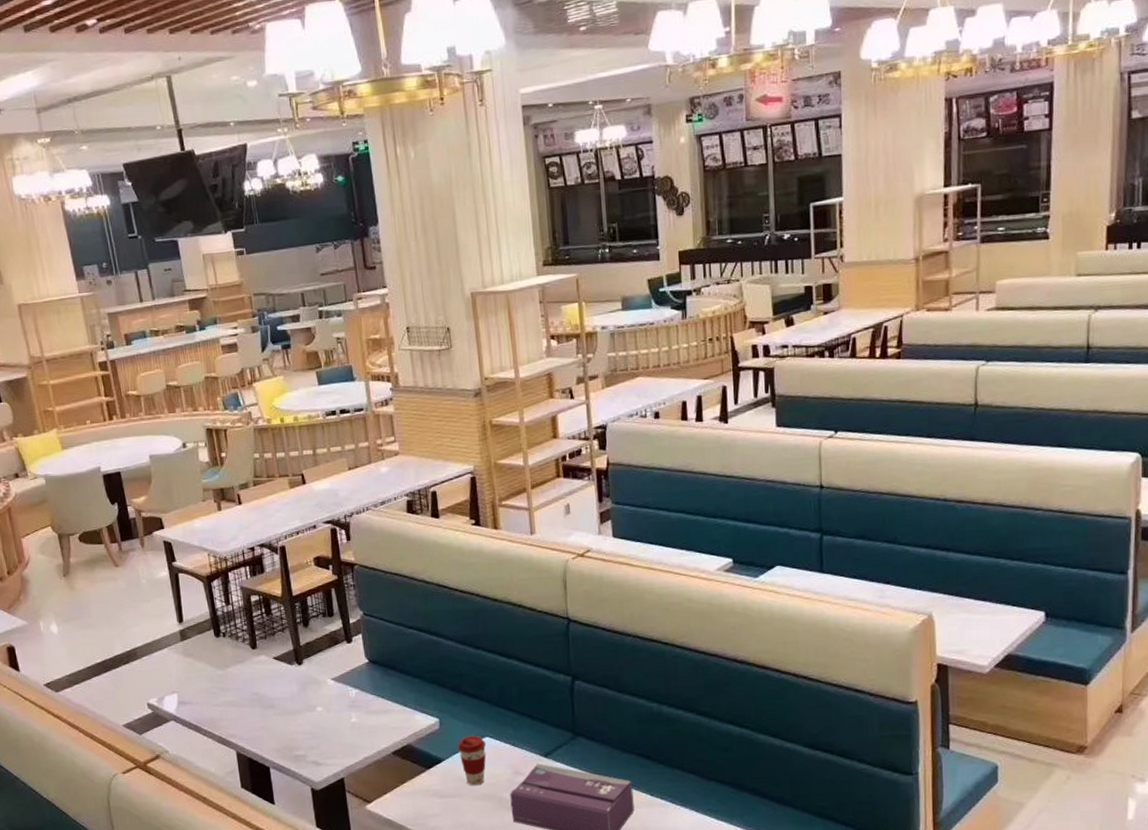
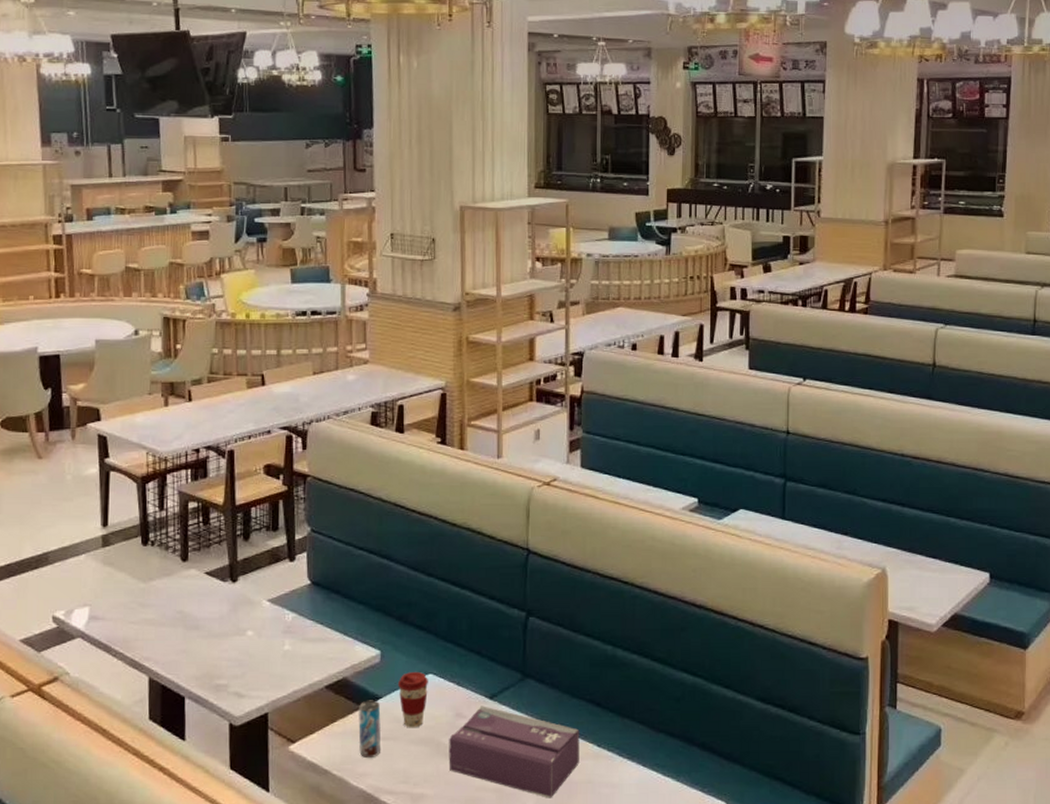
beverage can: none [424,762,449,814] -> present [358,700,382,759]

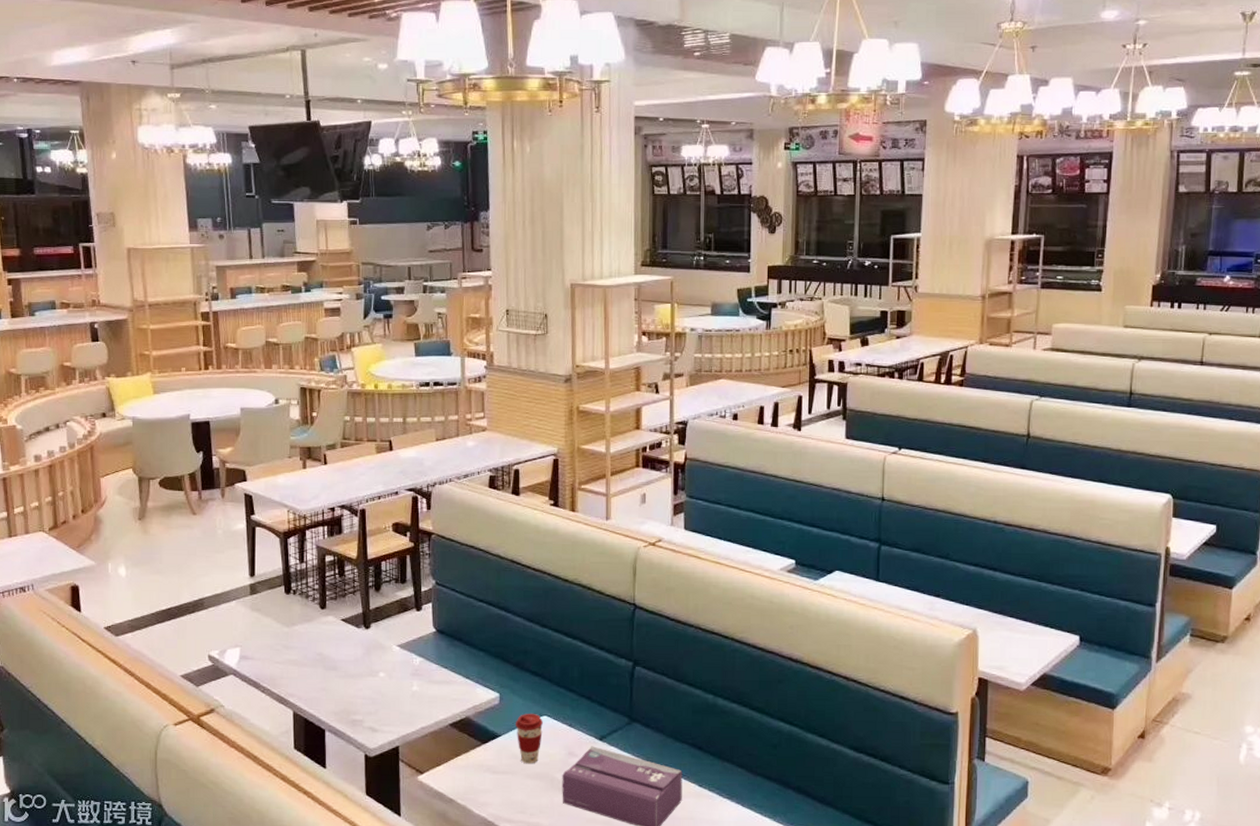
beverage can: present [358,700,382,759] -> none [480,737,501,790]

